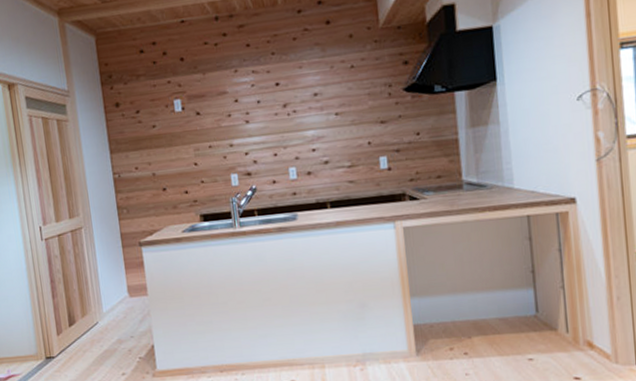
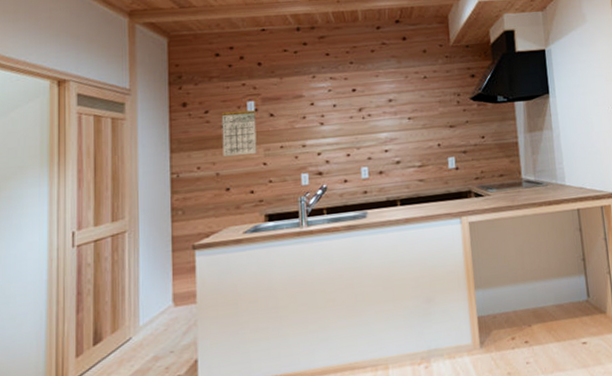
calendar: none [151,109,188,157] -> present [221,110,257,156]

